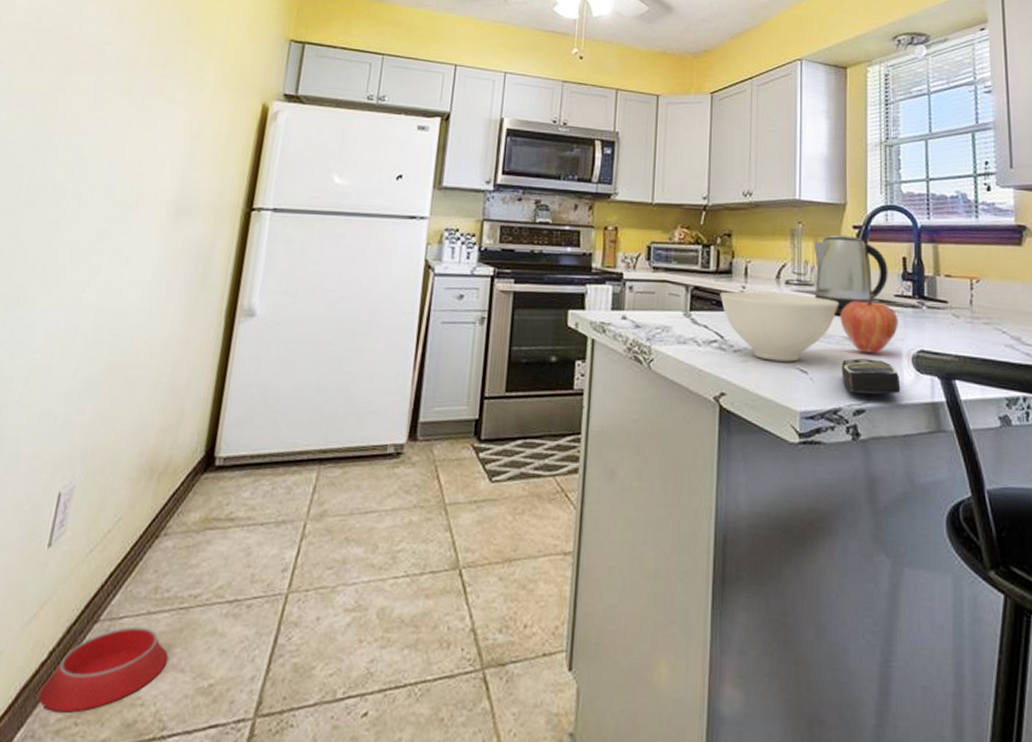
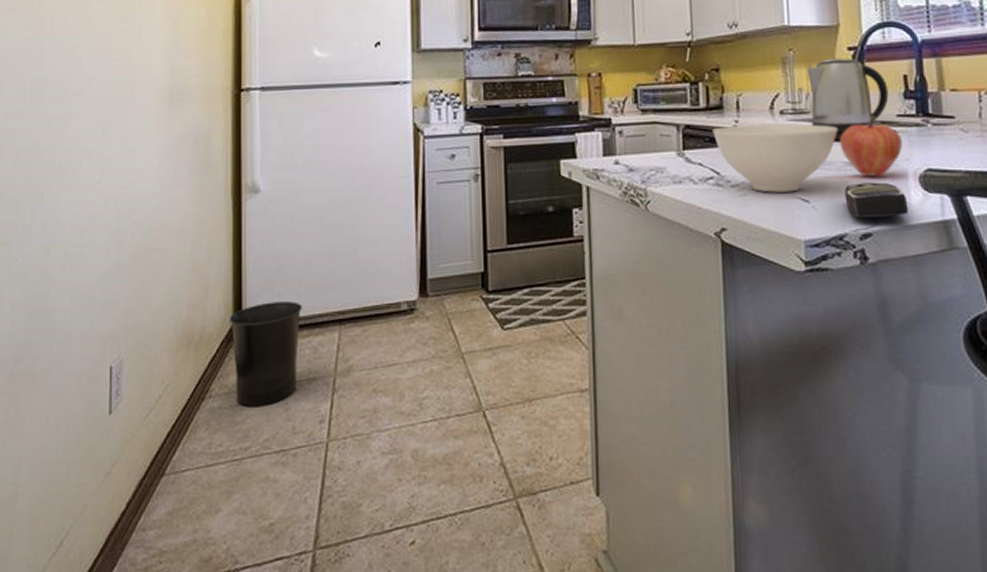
pet bowl: present [38,626,169,713] -> none [124,478,230,553]
waste bin: none [194,434,282,549] -> present [229,301,302,406]

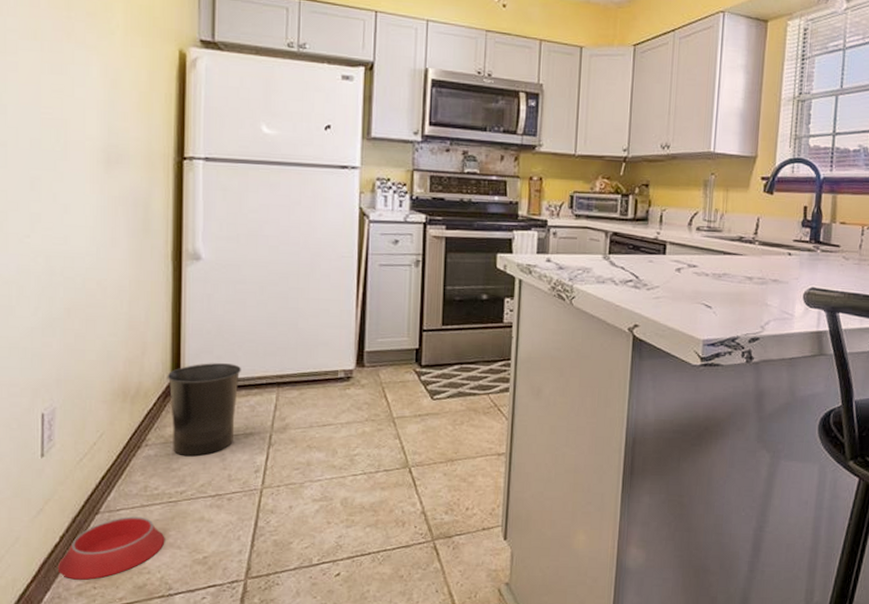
pet bowl: none [124,478,230,553] -> present [57,516,165,580]
bowl: present [712,124,838,193] -> none [636,237,743,298]
kettle: present [806,58,889,141] -> none [722,185,790,258]
fruit: present [840,115,903,177] -> none [743,239,795,291]
mobile phone: present [844,182,909,218] -> none [741,295,792,326]

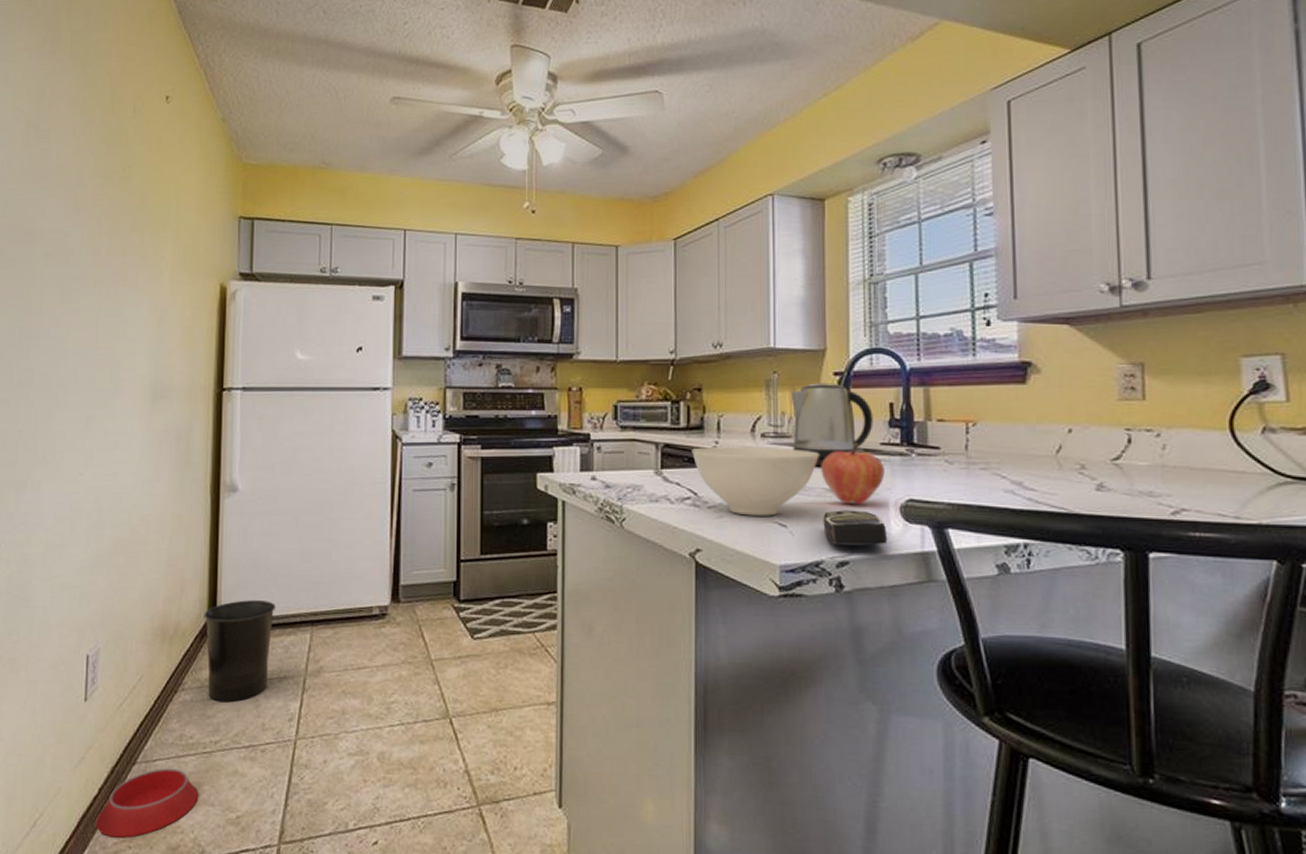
bowl: none [636,237,743,298] -> present [692,447,819,516]
kettle: none [722,185,790,258] -> present [790,383,873,467]
mobile phone: none [741,295,792,326] -> present [823,510,888,547]
fruit: none [743,239,795,291] -> present [821,443,885,505]

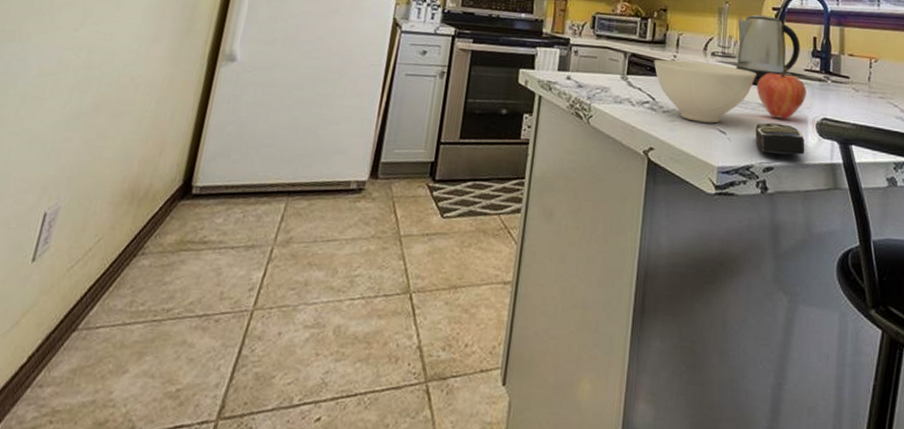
pet bowl: present [95,768,199,838] -> none [16,336,141,412]
waste bin: present [204,600,275,702] -> none [168,166,255,269]

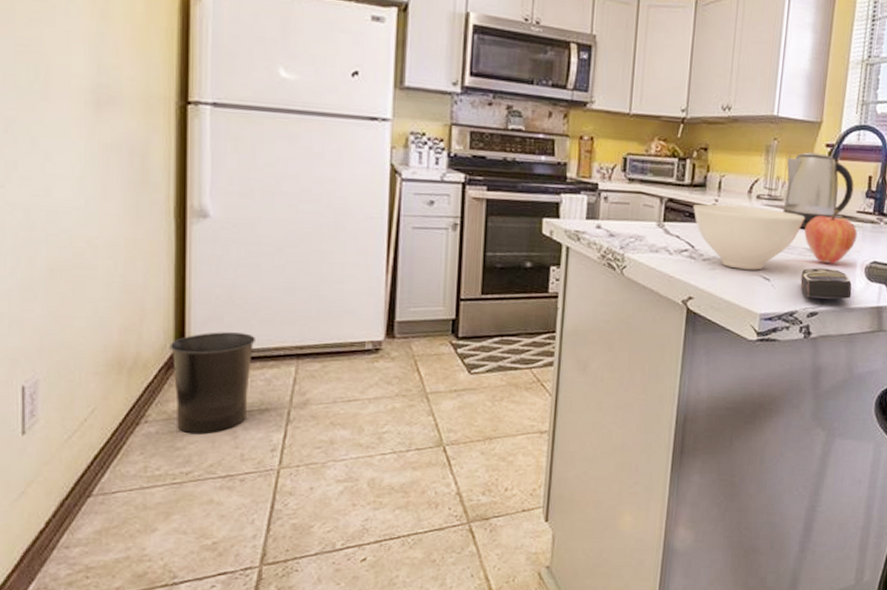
waste bin: none [168,166,255,269] -> present [169,332,255,433]

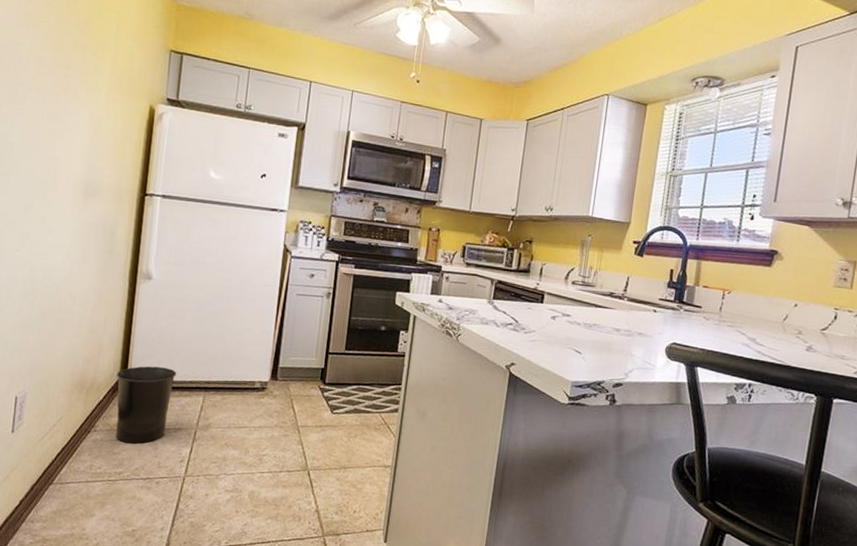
bowl: present [693,204,805,270] -> none [518,286,613,344]
kettle: present [783,152,854,229] -> none [594,247,658,311]
mobile phone: present [800,268,852,300] -> none [607,345,654,374]
fruit: present [804,209,858,264] -> none [612,296,660,343]

